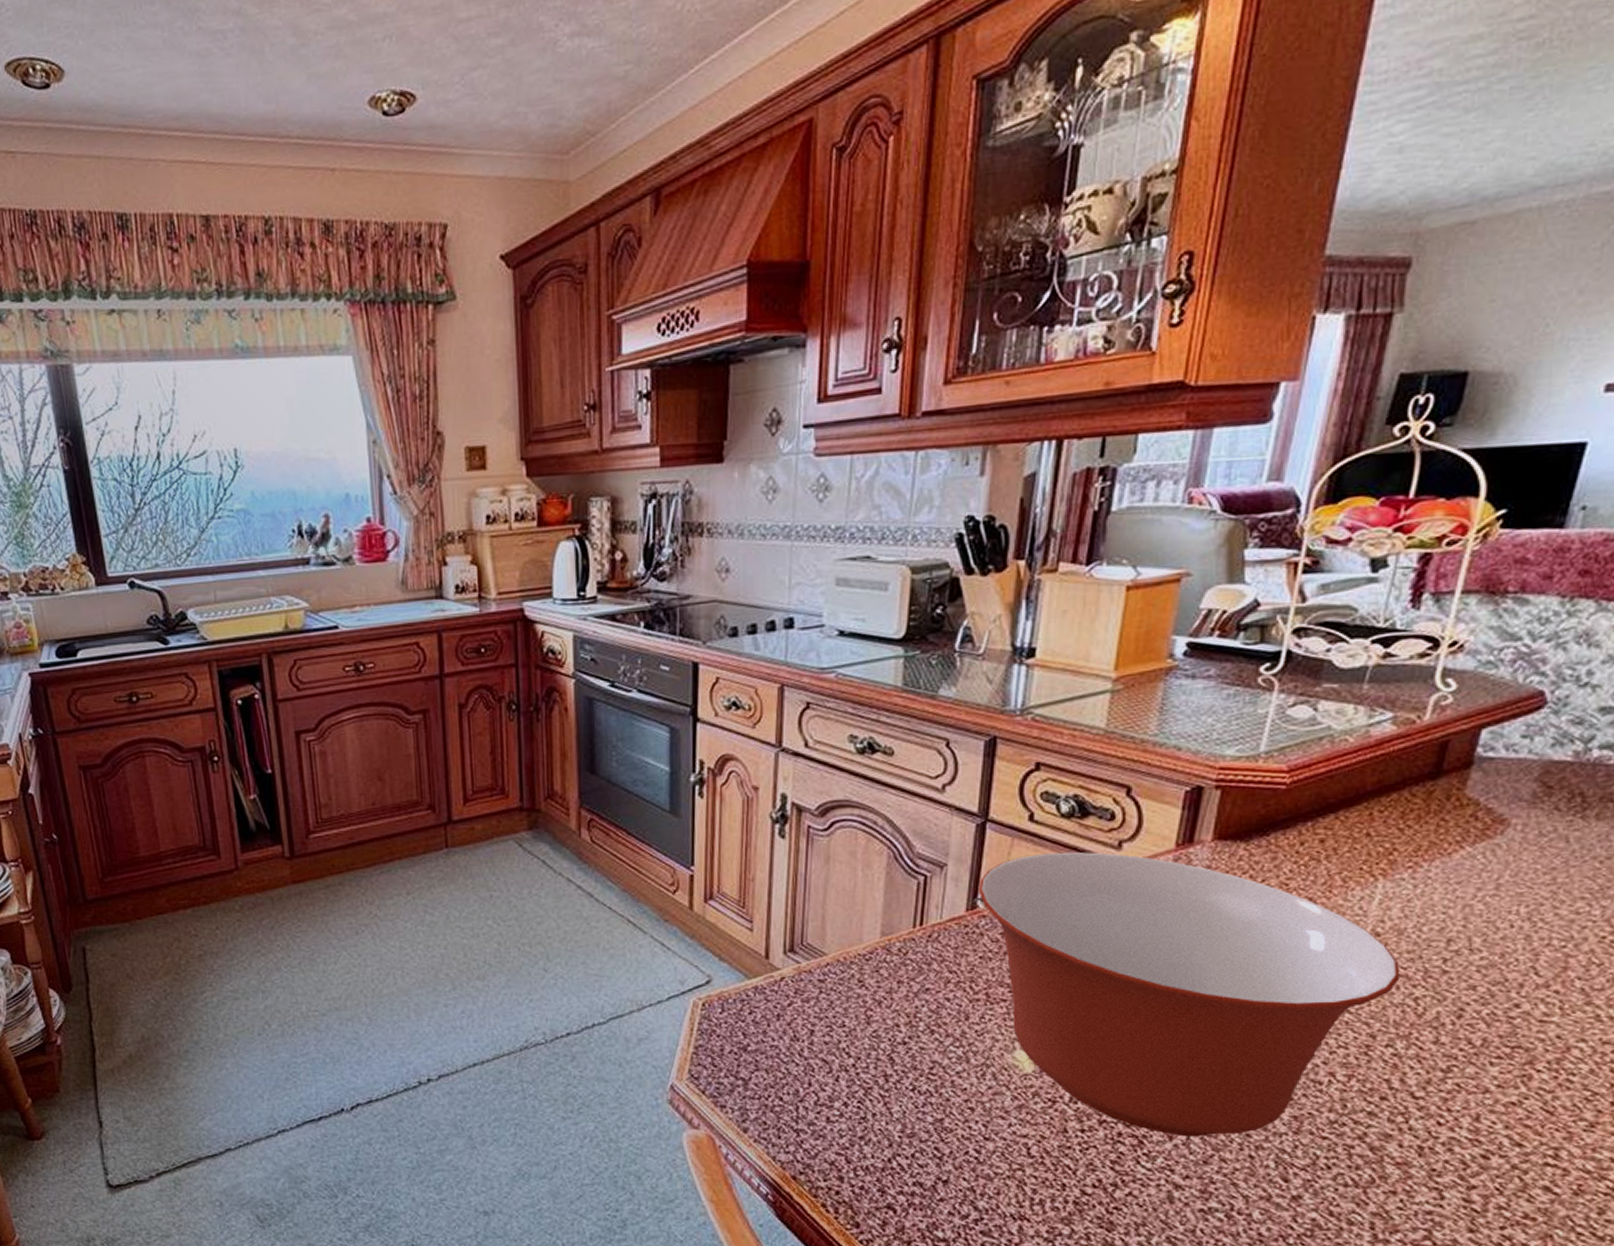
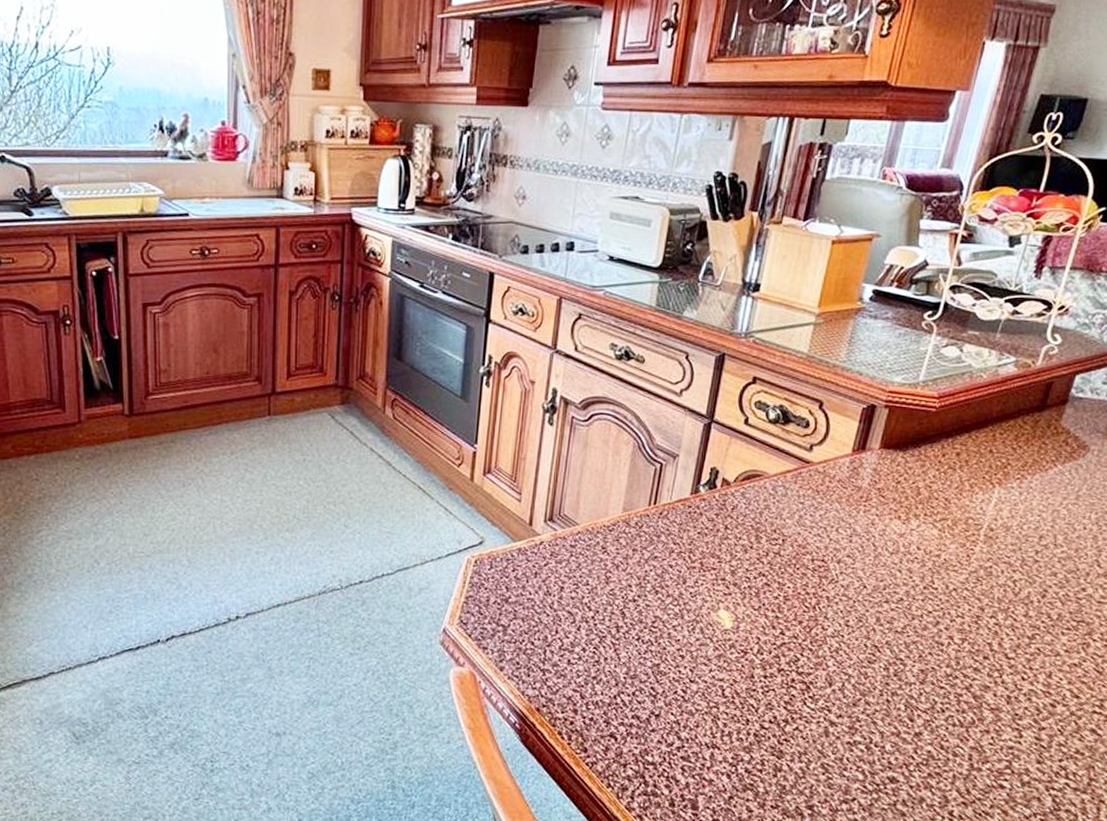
mixing bowl: present [978,851,1400,1137] -> none [701,451,1005,684]

